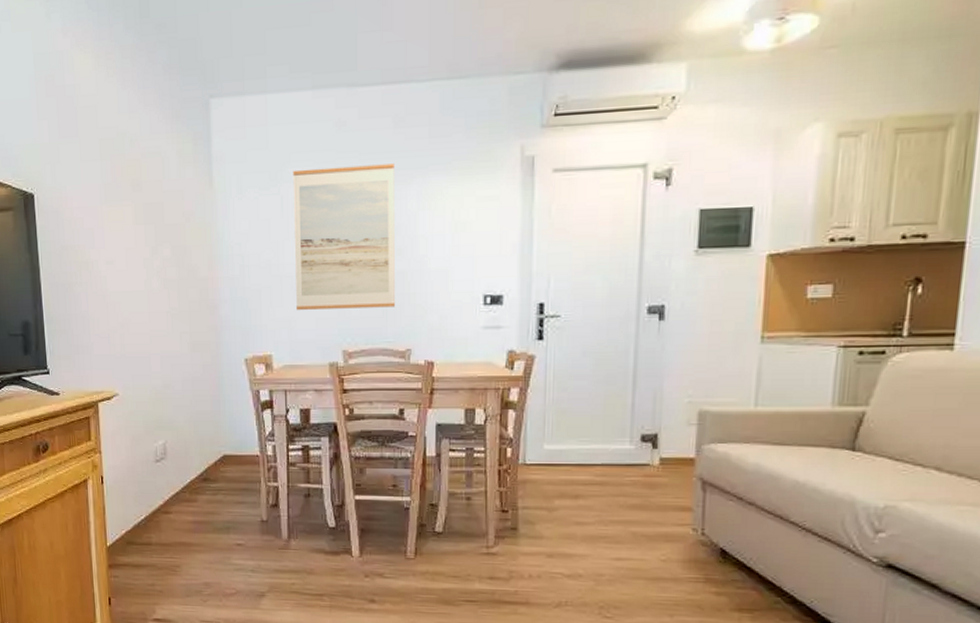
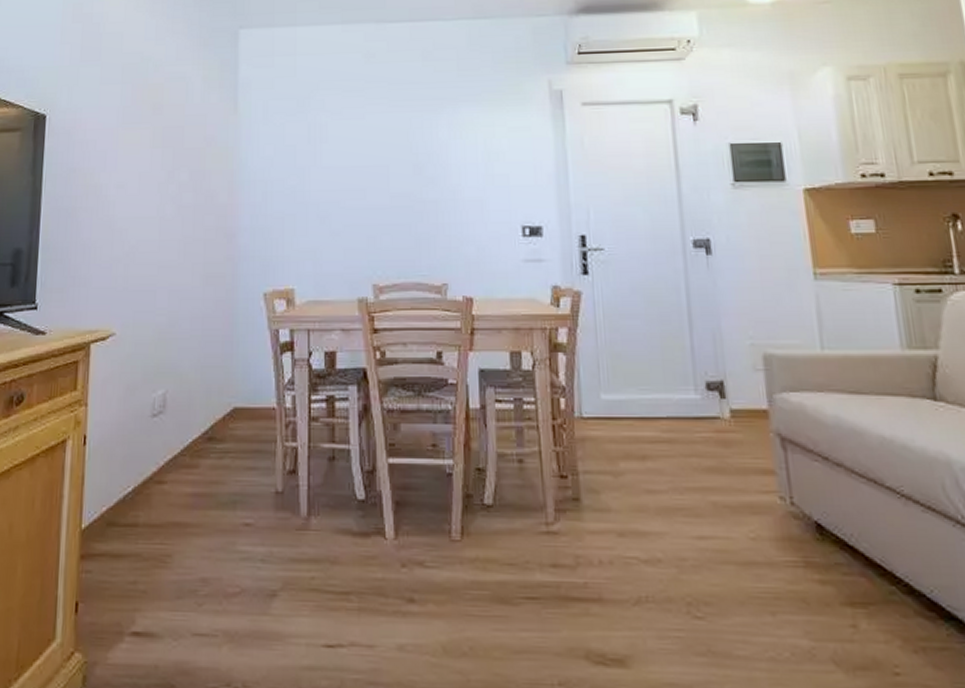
wall art: present [292,163,395,310] -> none [321,94,428,240]

